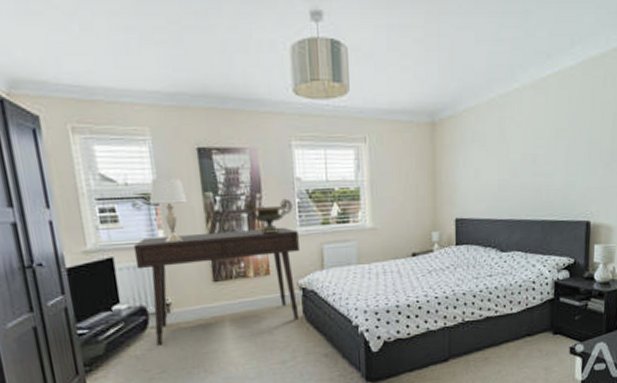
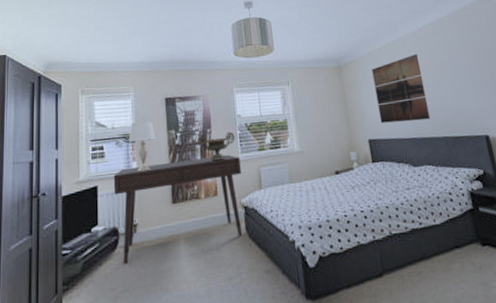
wall art: none [473,114,533,200] -> present [371,54,431,123]

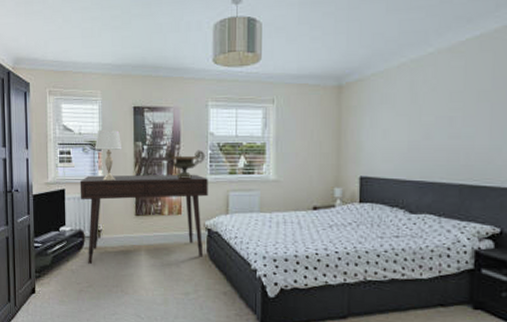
wall art: present [371,54,431,123] -> none [379,77,450,161]

